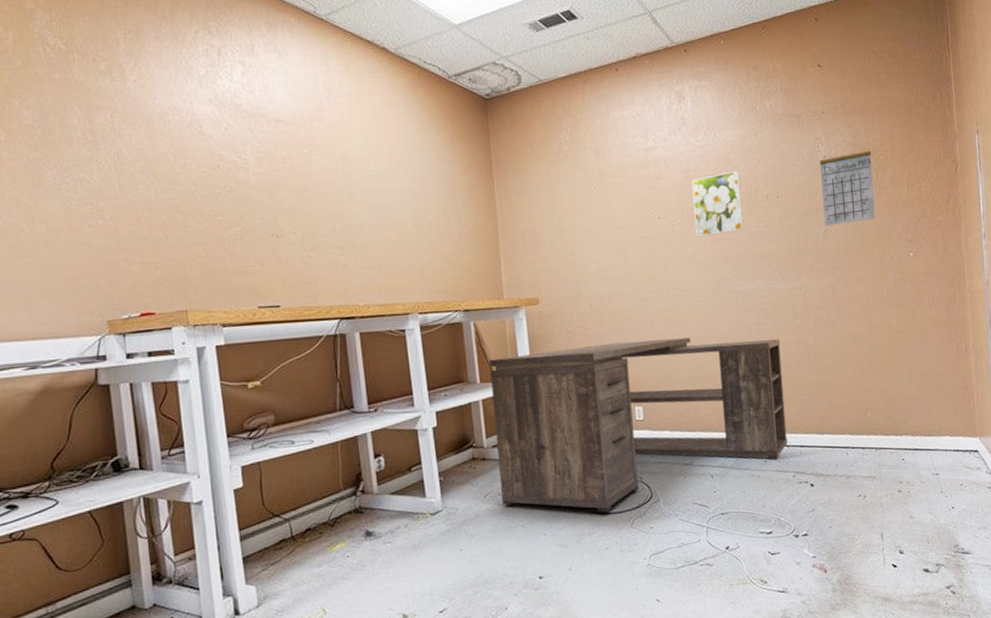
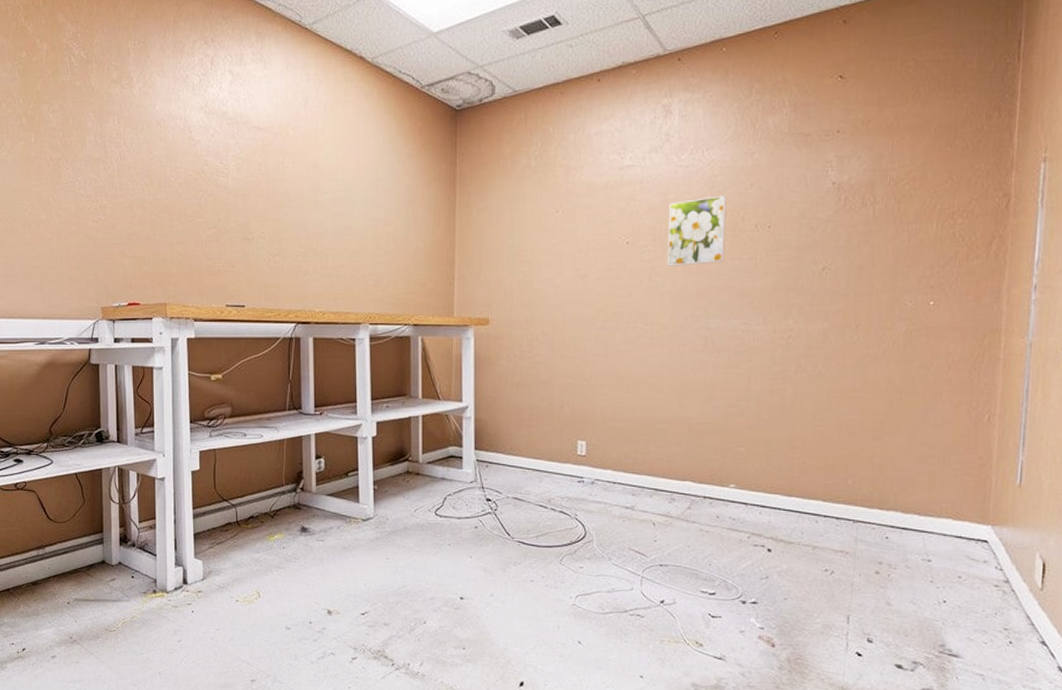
desk: present [489,337,787,513] -> none [431,372,752,545]
calendar: present [819,140,875,226] -> none [822,164,895,264]

